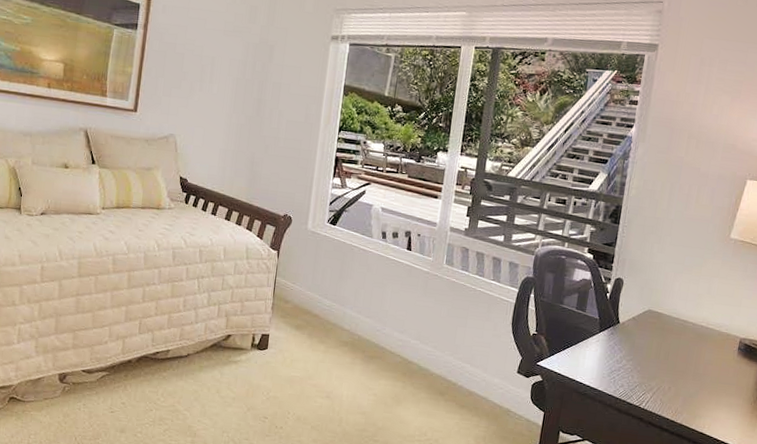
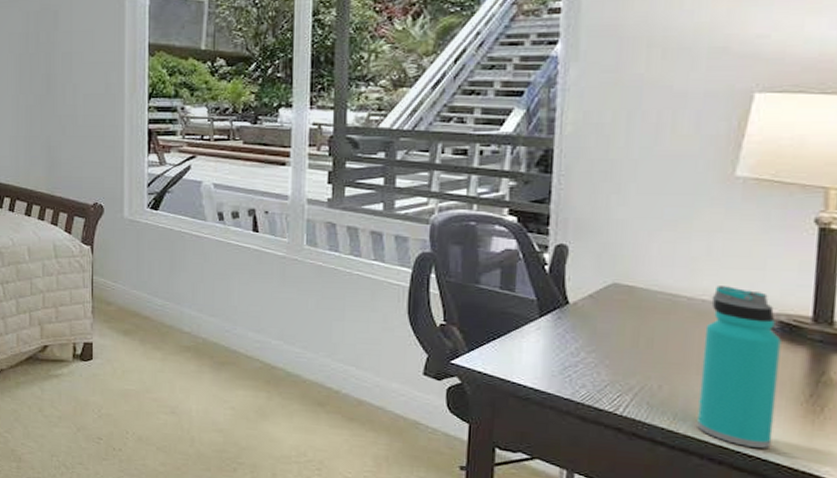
water bottle: none [689,316,745,435] -> present [697,286,781,448]

